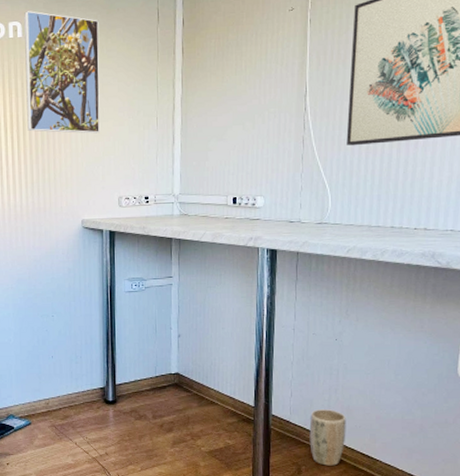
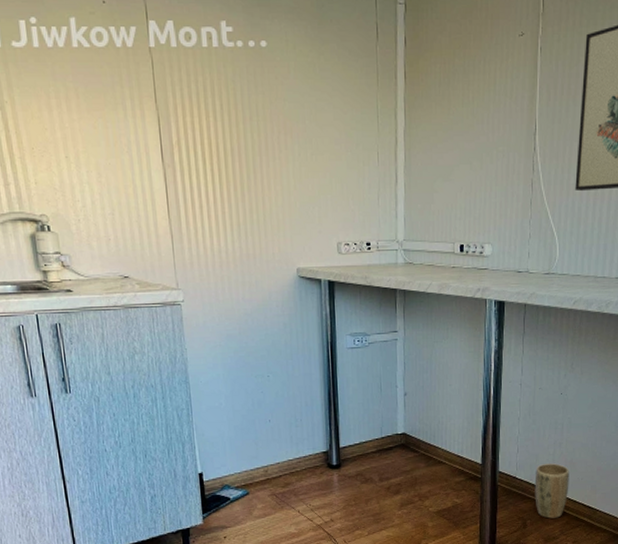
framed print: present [24,11,100,134] -> none [219,14,315,169]

